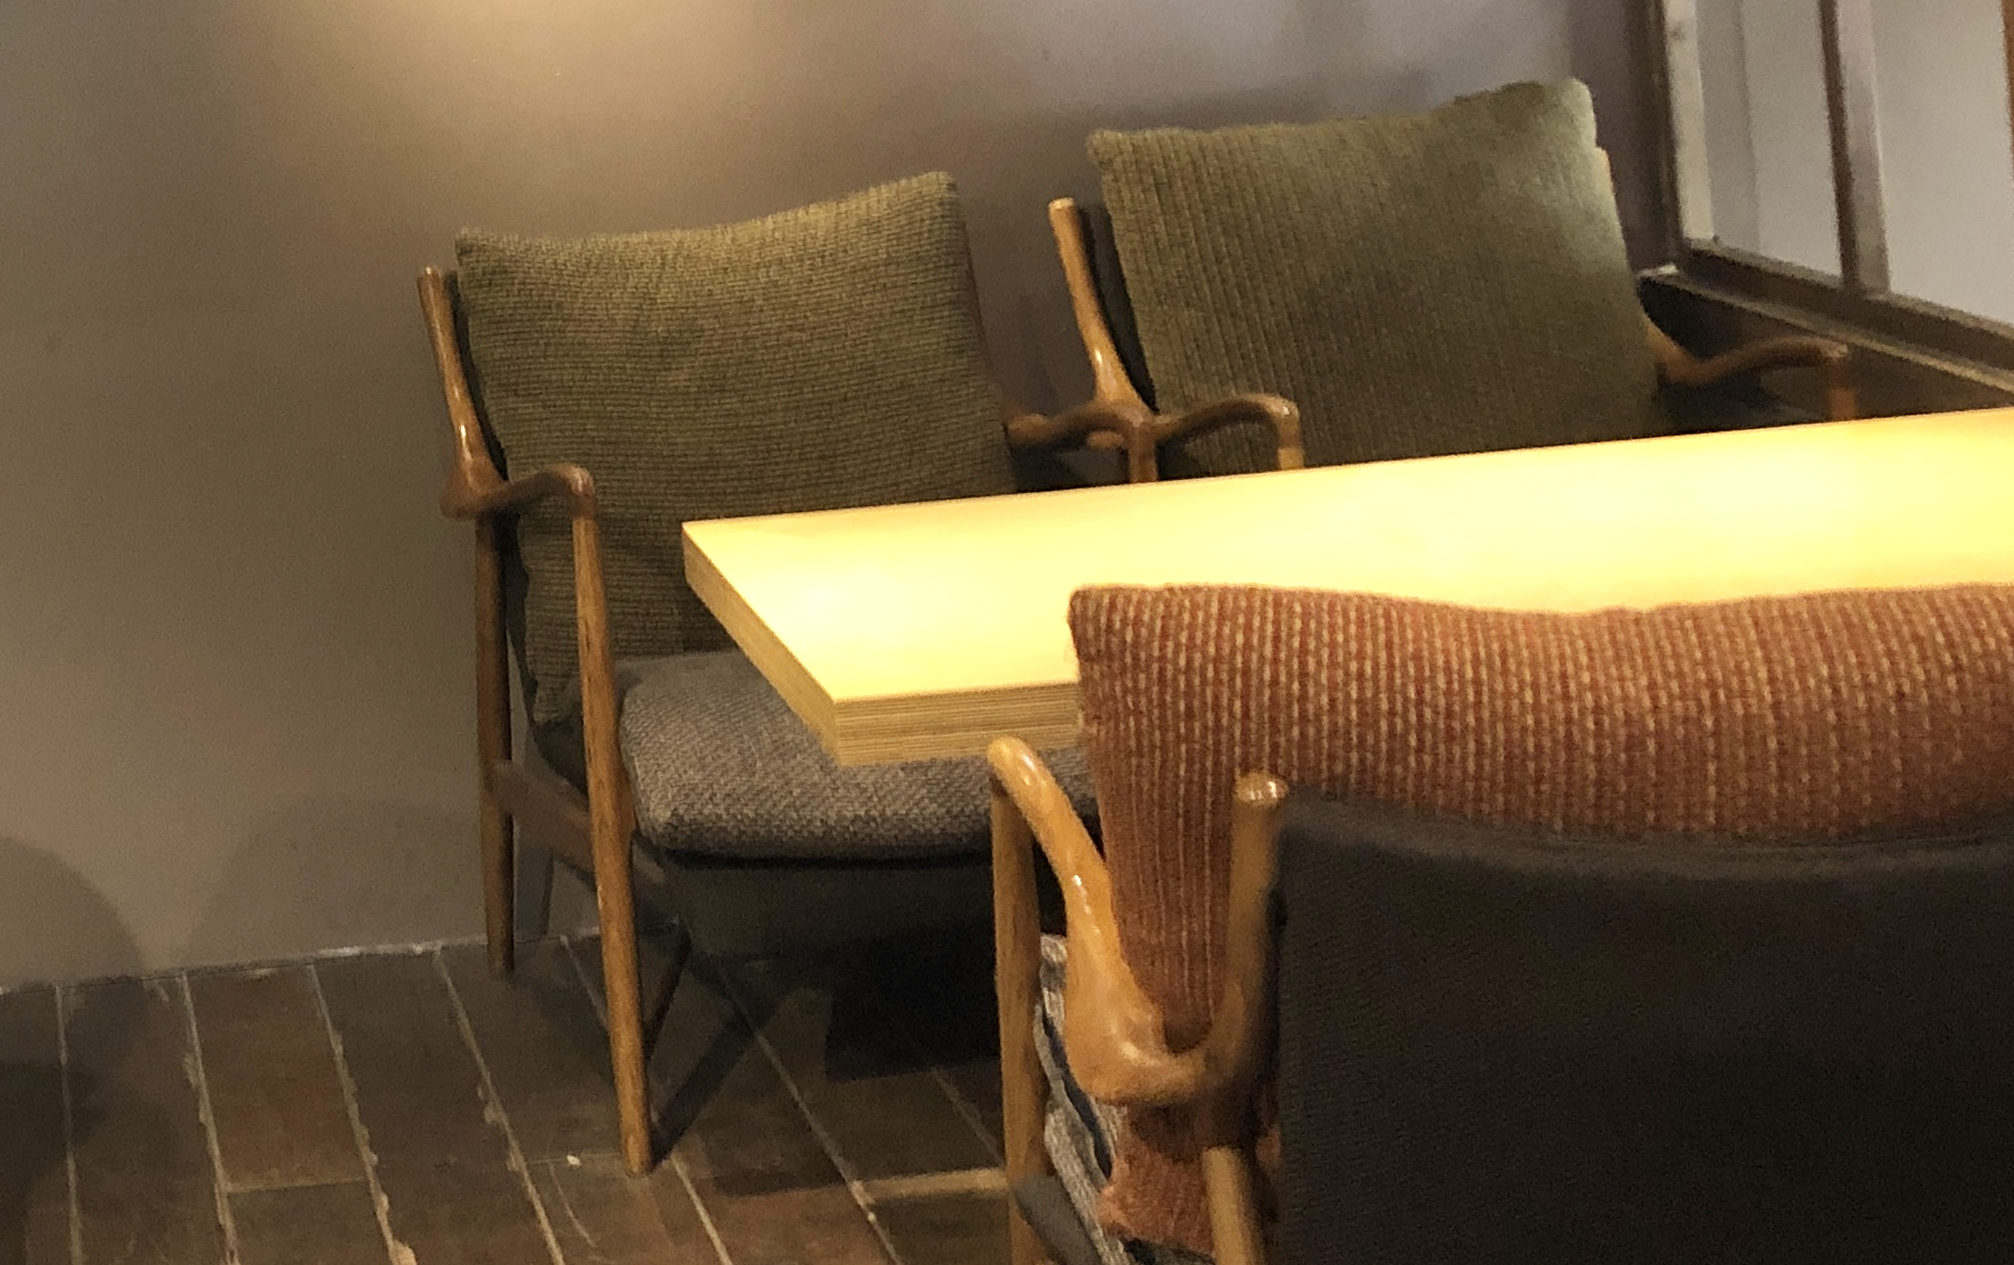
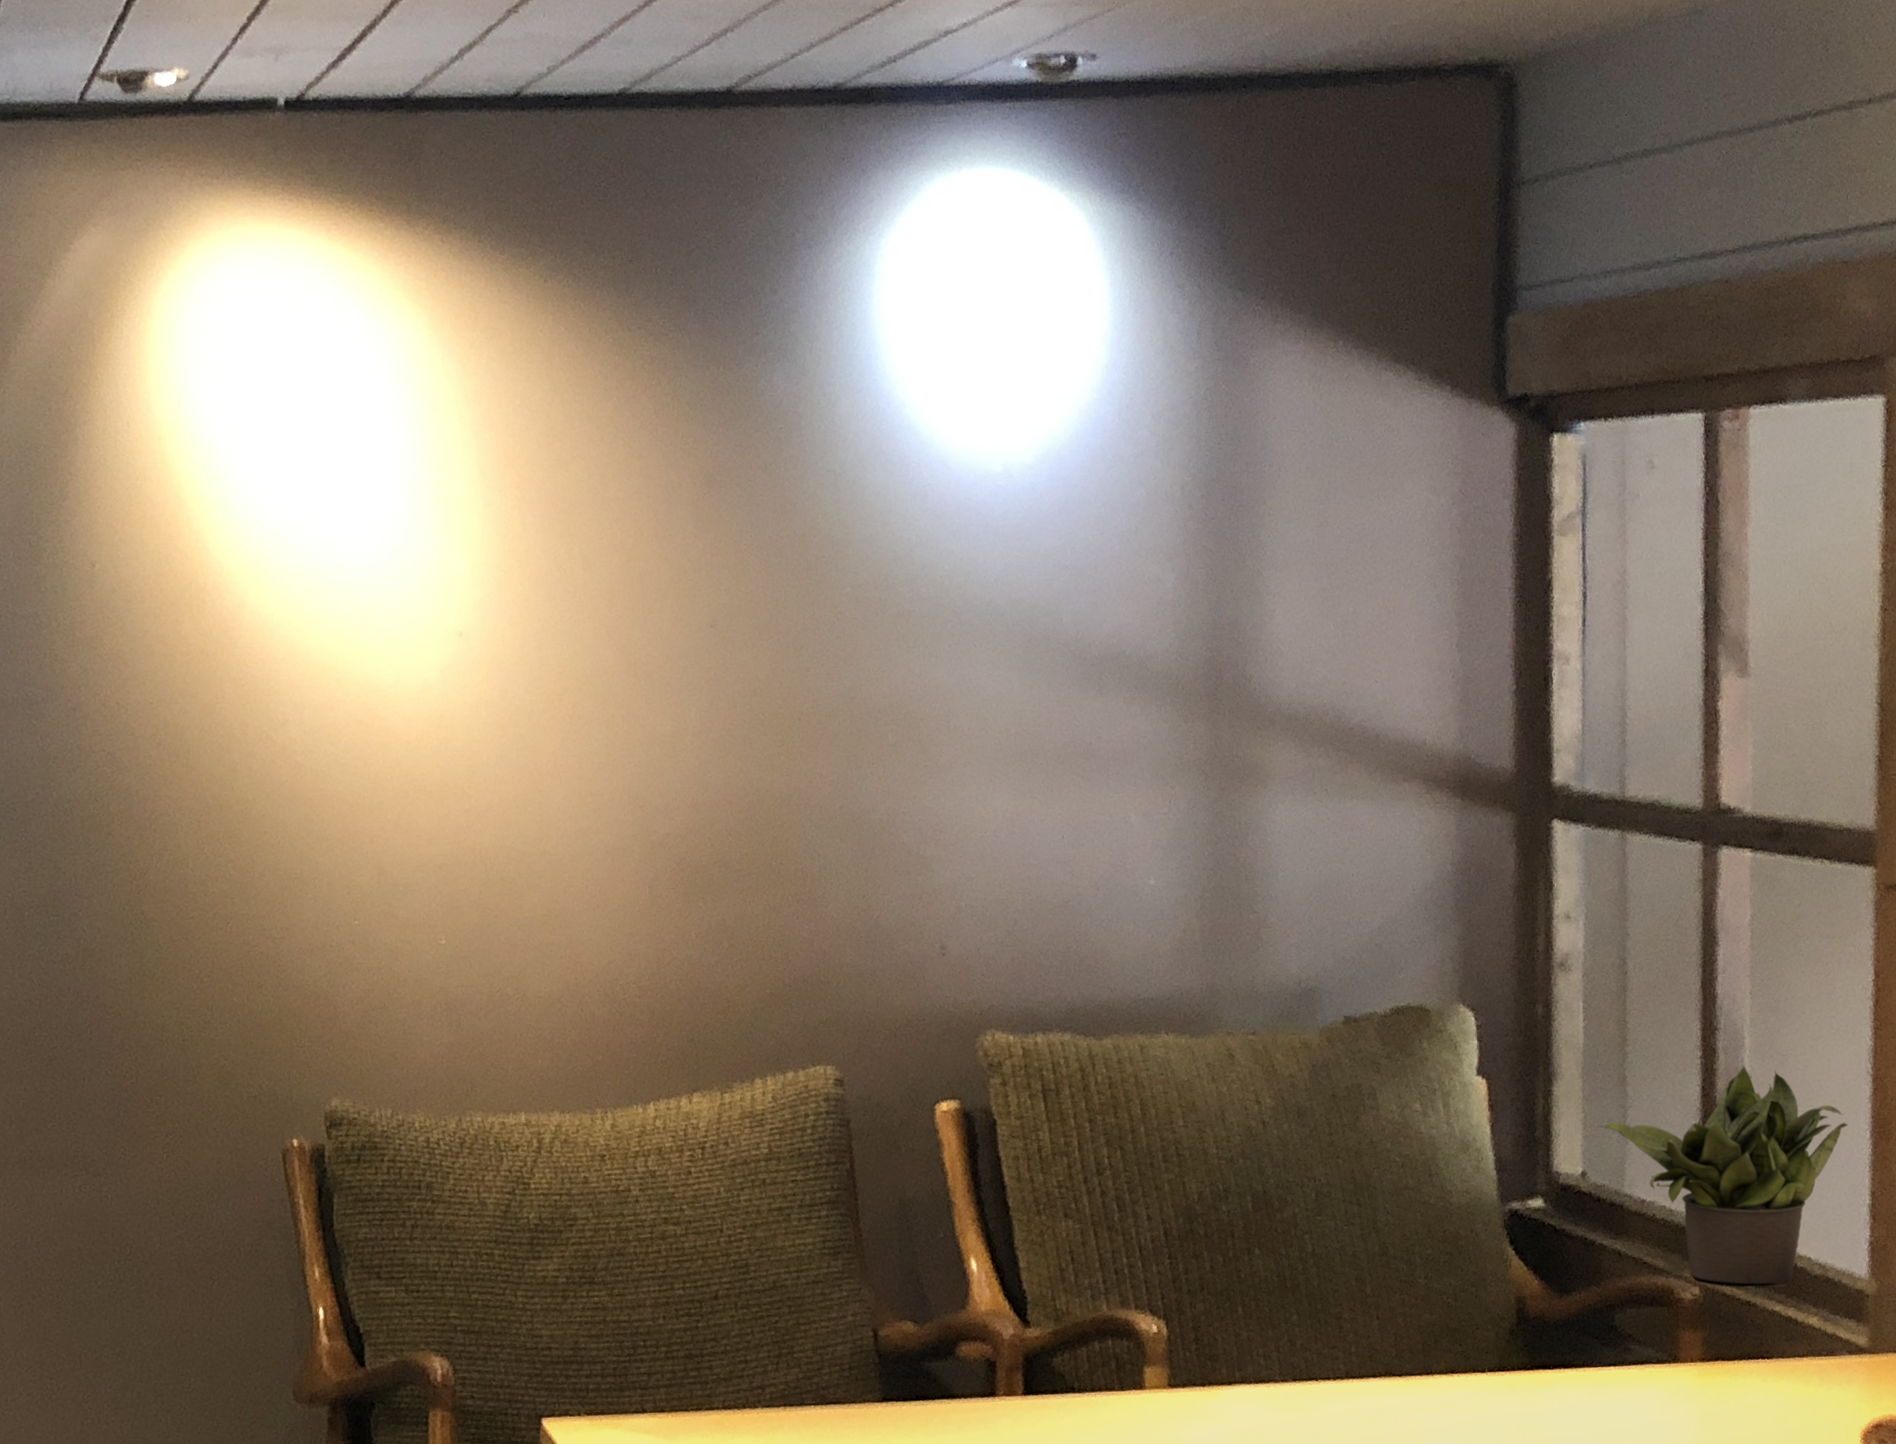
potted plant: none [1726,121,1990,344] -> present [1598,1064,1848,1288]

